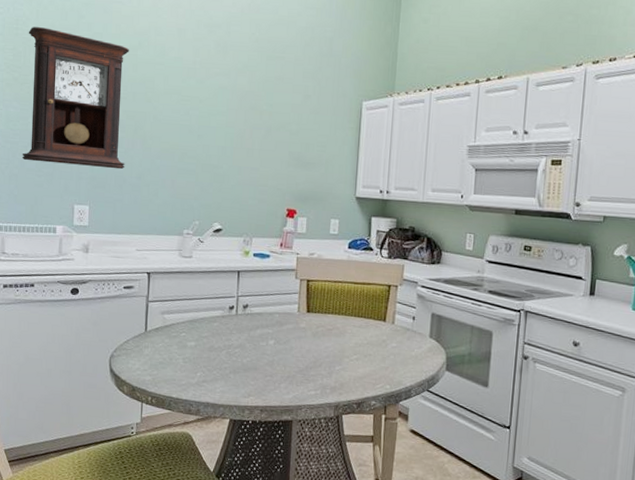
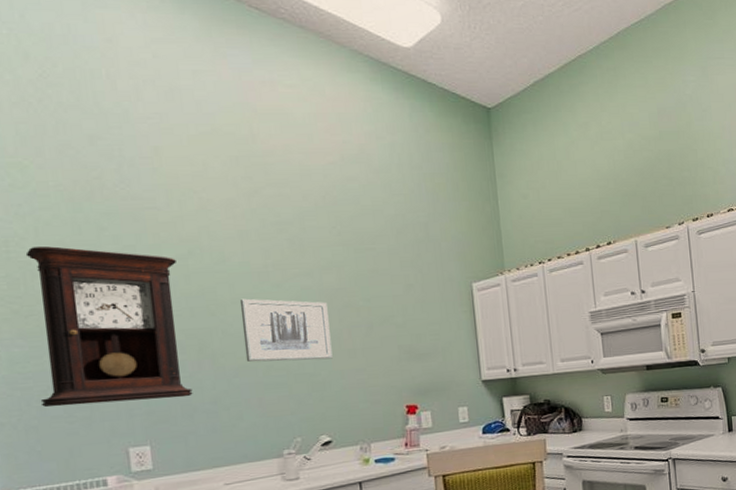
wall art: none [167,90,237,155] -> present [239,298,333,362]

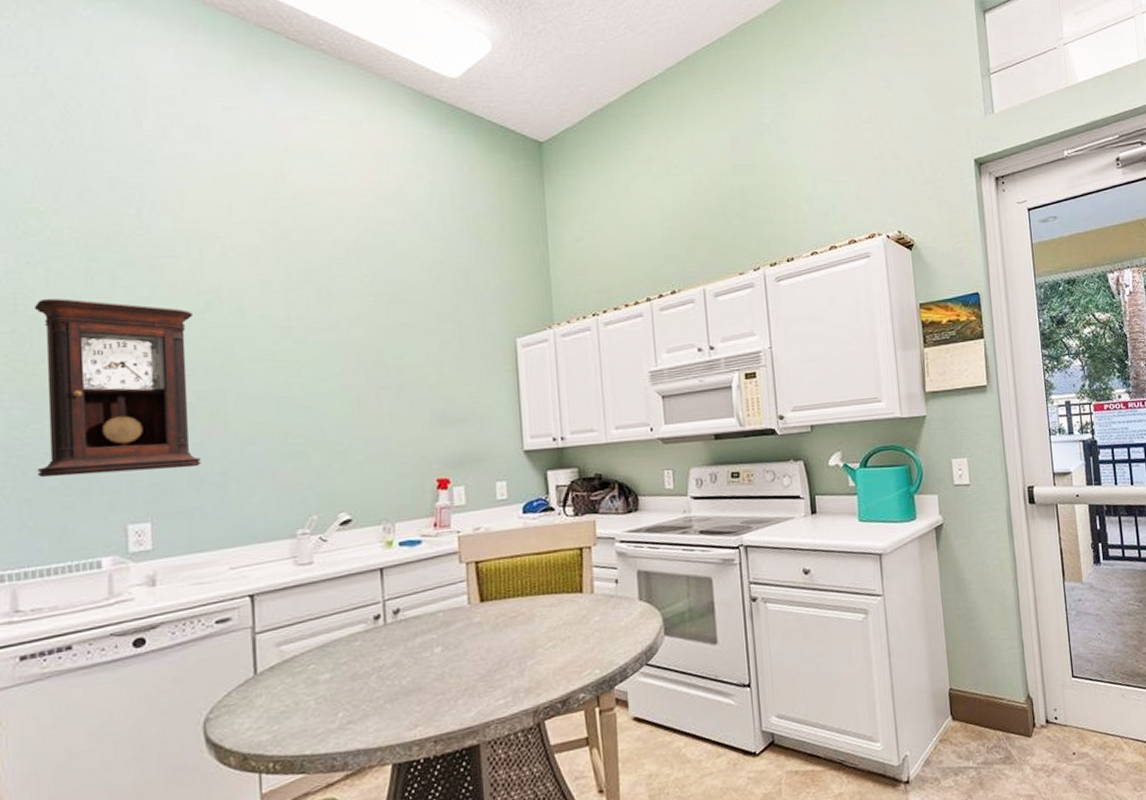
wall art: present [239,298,333,362] -> none [258,356,357,428]

